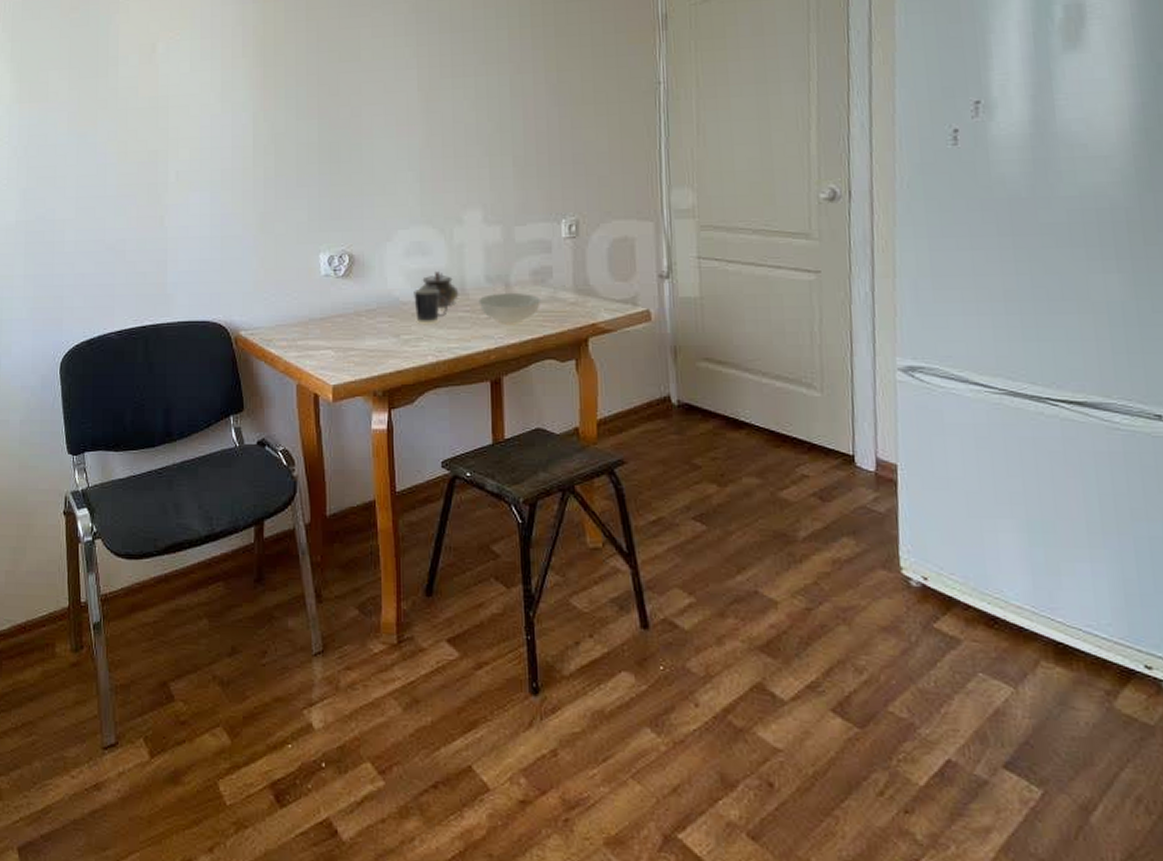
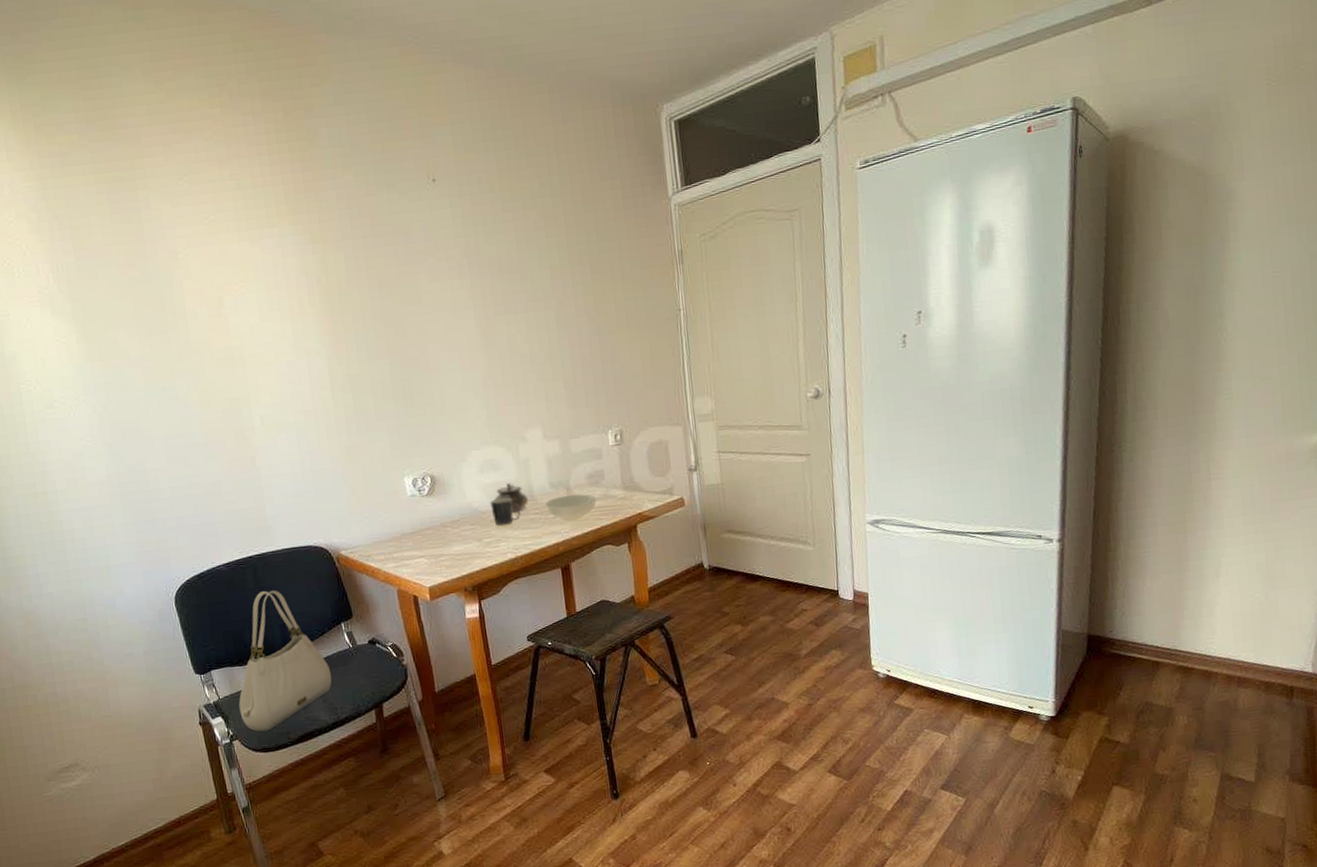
handbag: none [107,368,212,534] -> present [238,590,332,732]

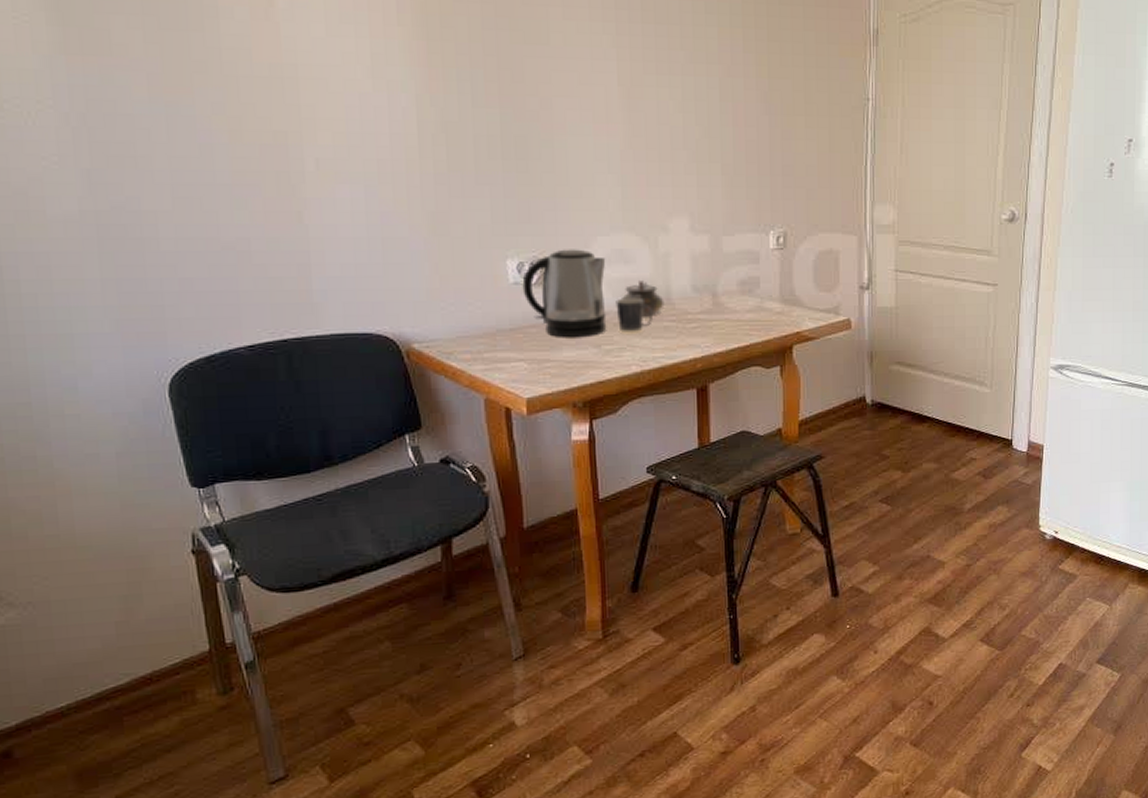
handbag: present [238,590,332,732] -> none [251,386,386,567]
kettle: none [417,463,485,536] -> present [522,249,607,337]
bowl: present [545,494,597,521] -> none [685,302,749,333]

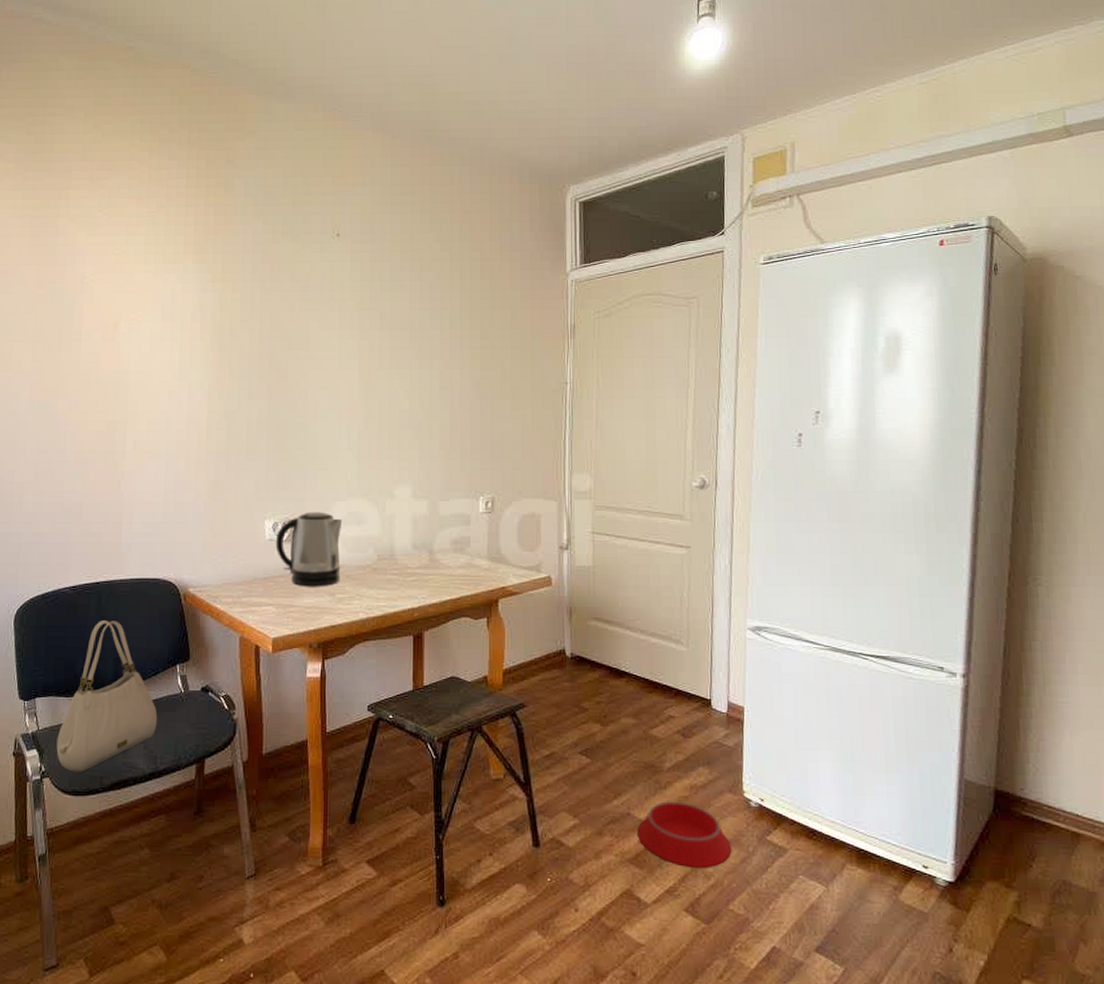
handbag: none [251,386,386,567] -> present [56,621,158,772]
mug: present [616,297,653,334] -> none [348,553,378,585]
teapot: present [622,281,665,317] -> none [354,539,389,570]
pet bowl: none [935,540,1026,601] -> present [636,801,732,867]

